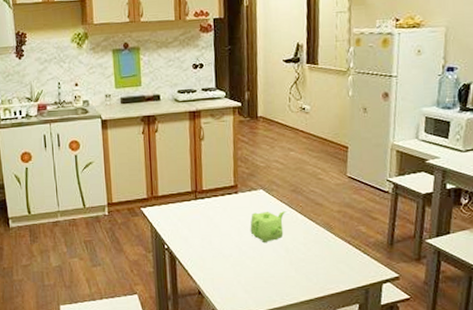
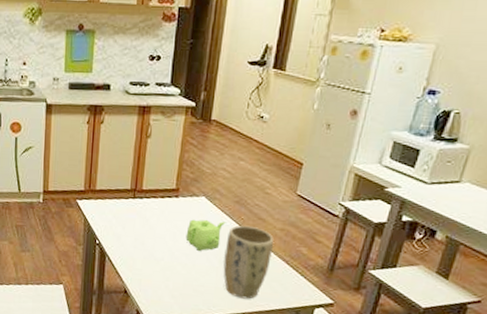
plant pot: none [289,212,334,284] -> present [223,225,274,299]

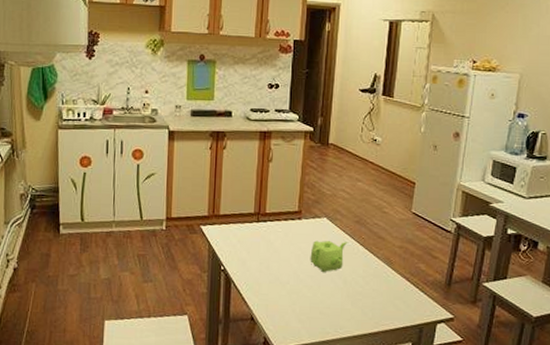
plant pot: present [223,225,274,299] -> none [348,244,393,319]

